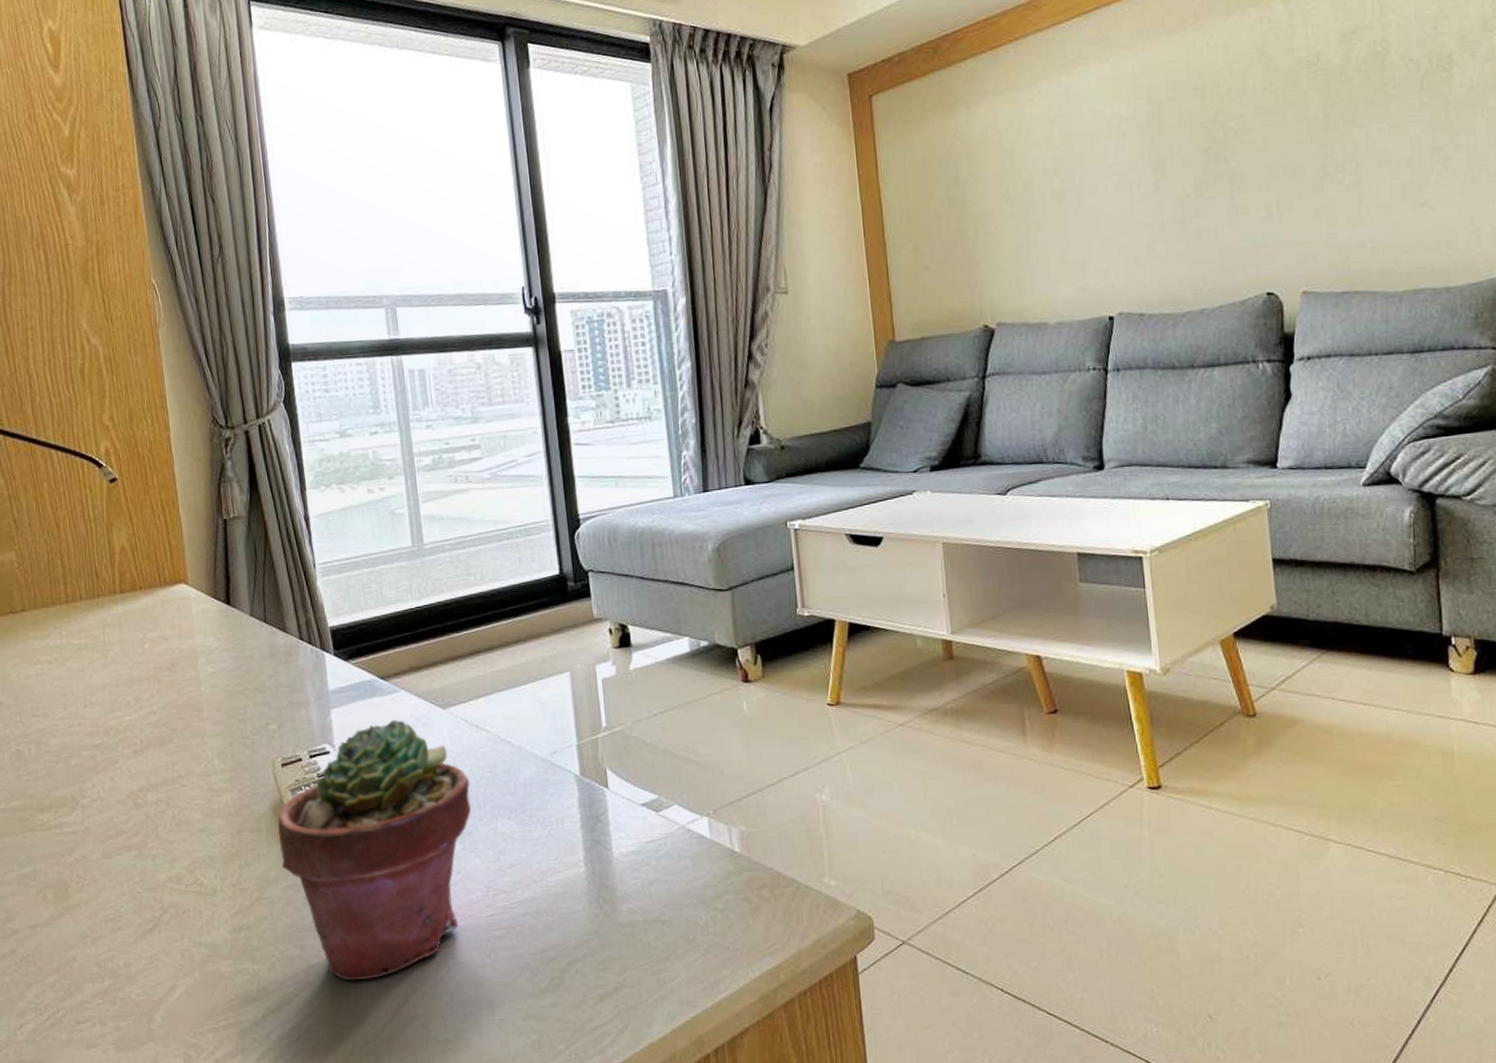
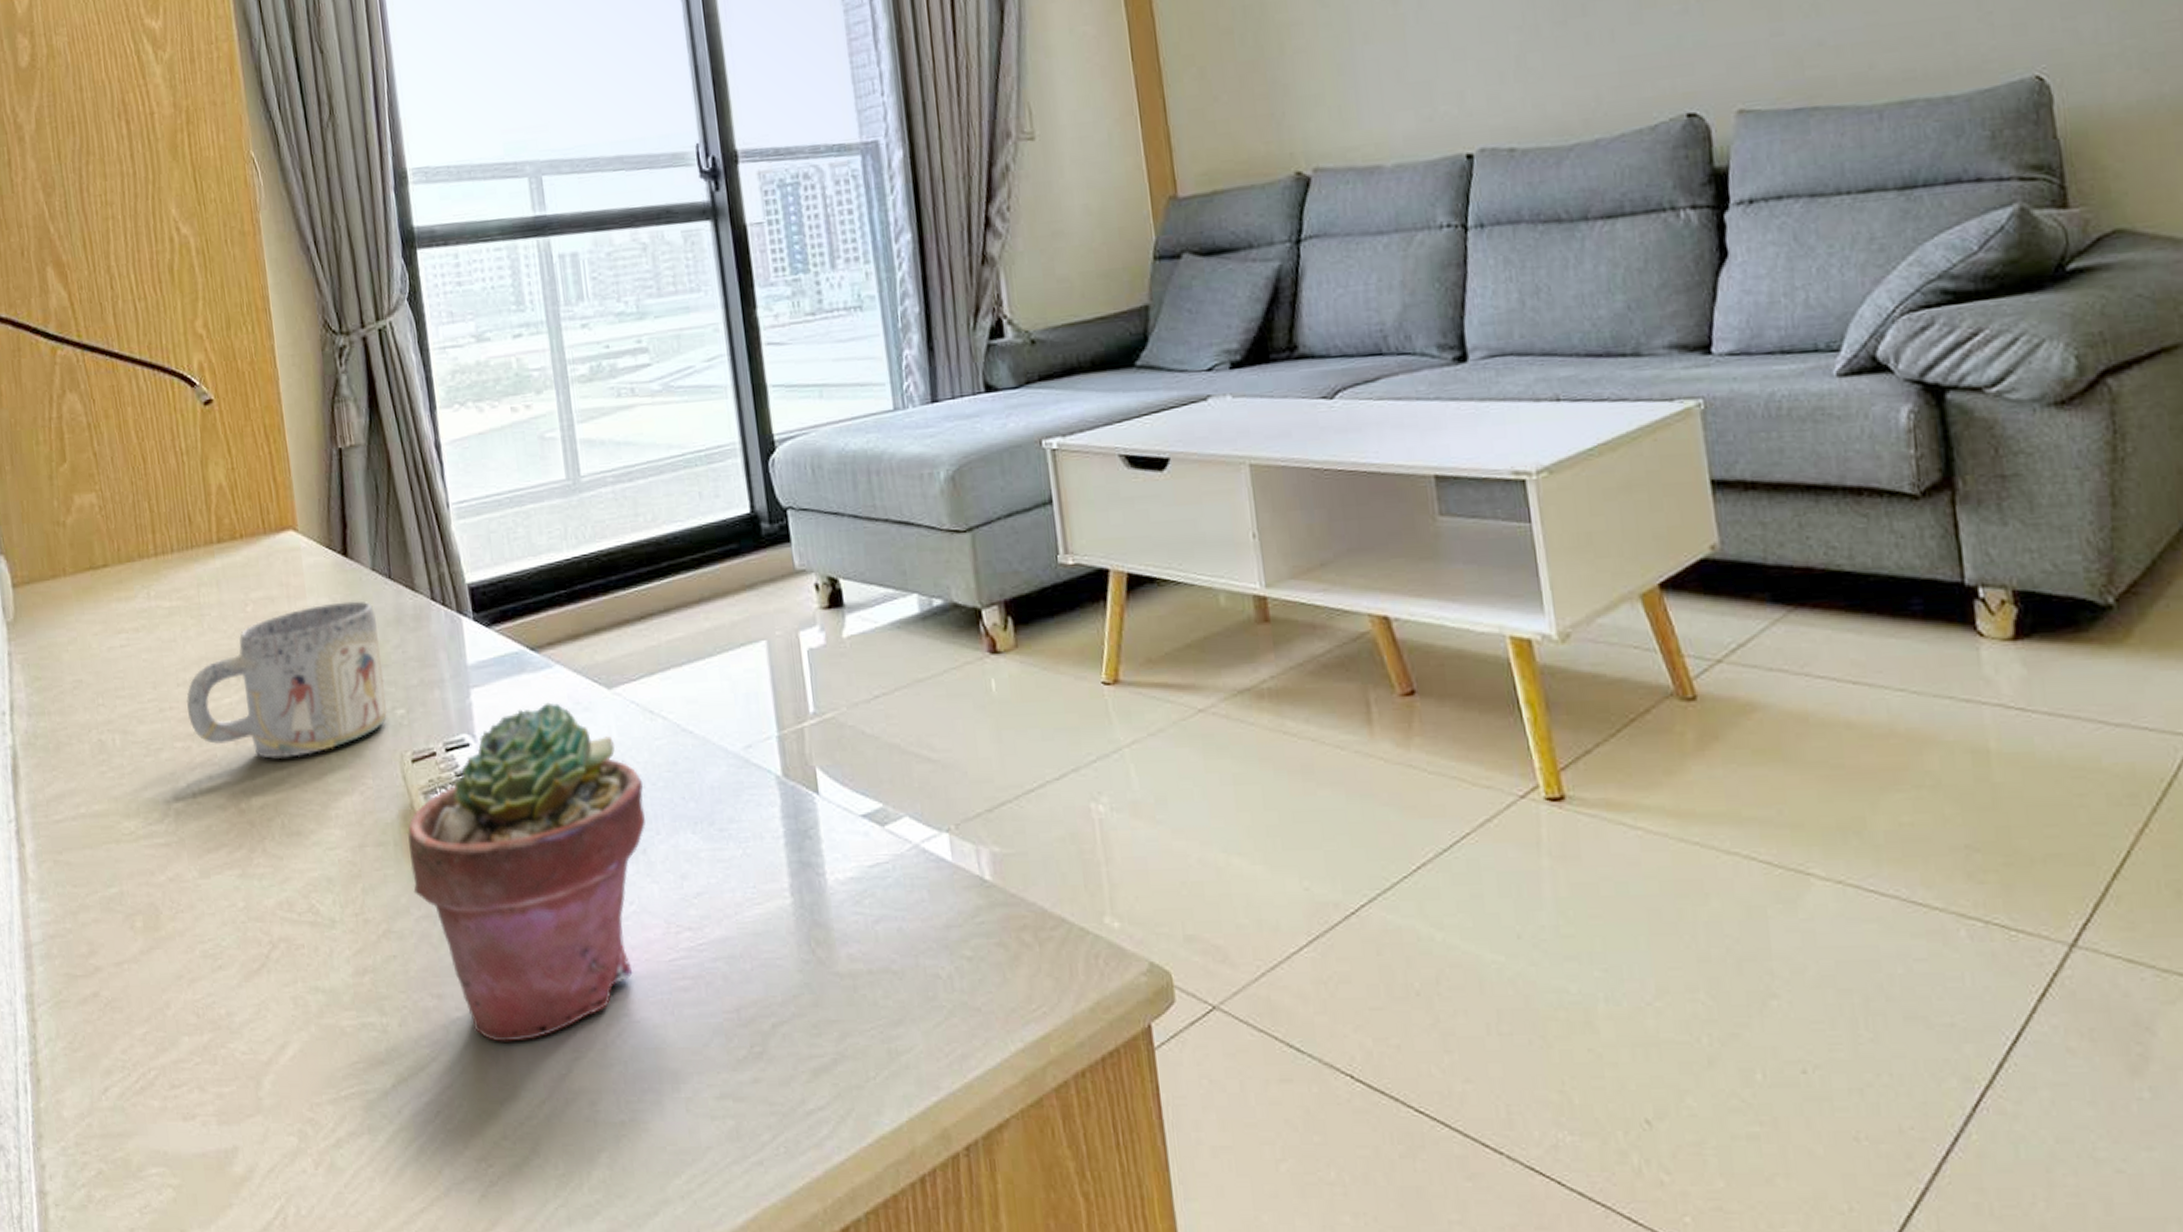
mug: none [92,639,262,764] -> present [187,600,388,759]

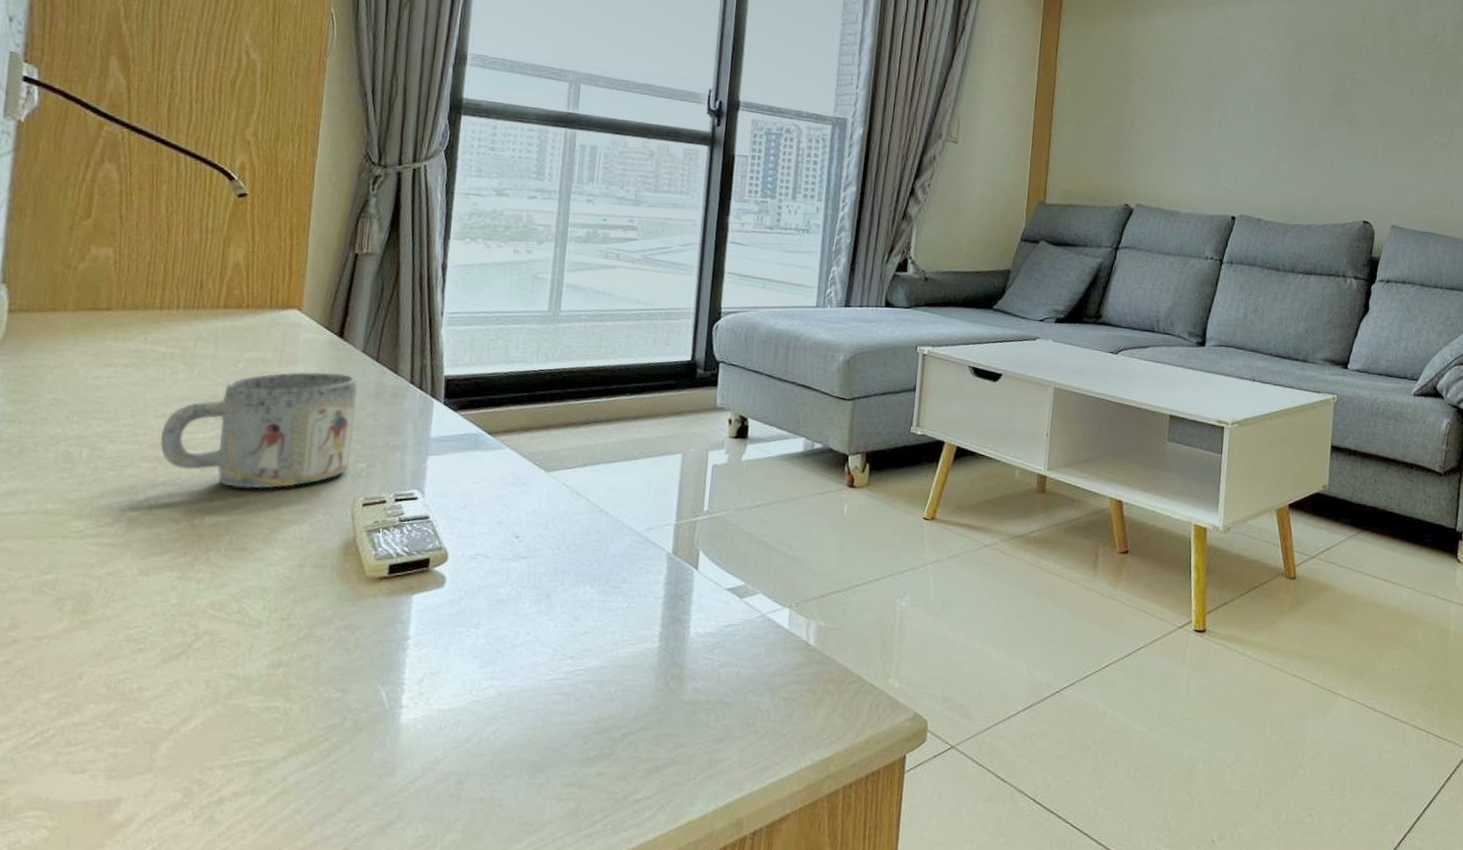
potted succulent: present [408,702,646,1042] -> none [339,475,559,731]

